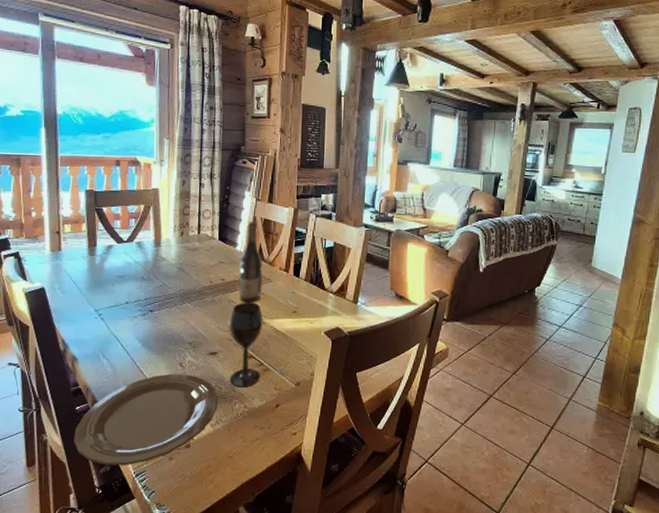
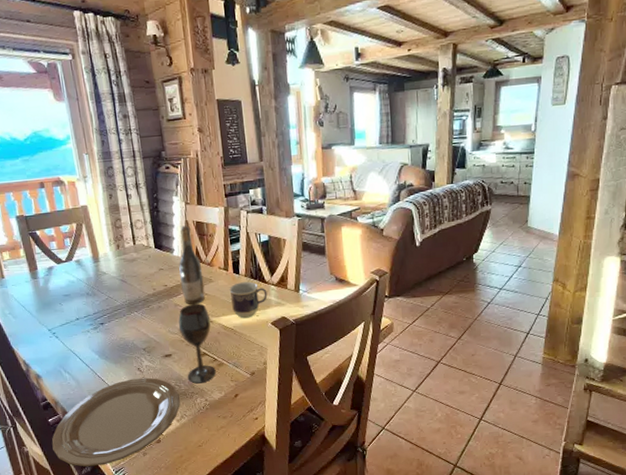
cup: none [287,286,325,324] -> present [229,281,268,319]

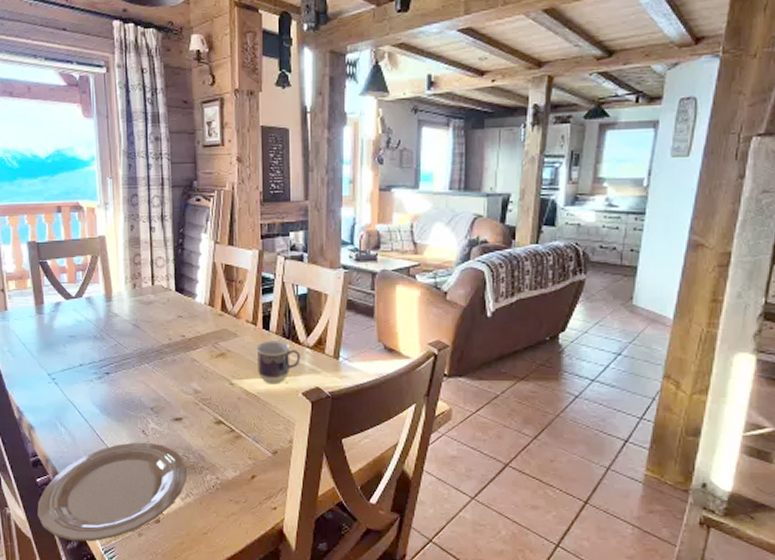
wine glass: present [178,303,216,384] -> none [193,361,232,457]
wine bottle: present [179,225,205,304] -> none [200,268,228,361]

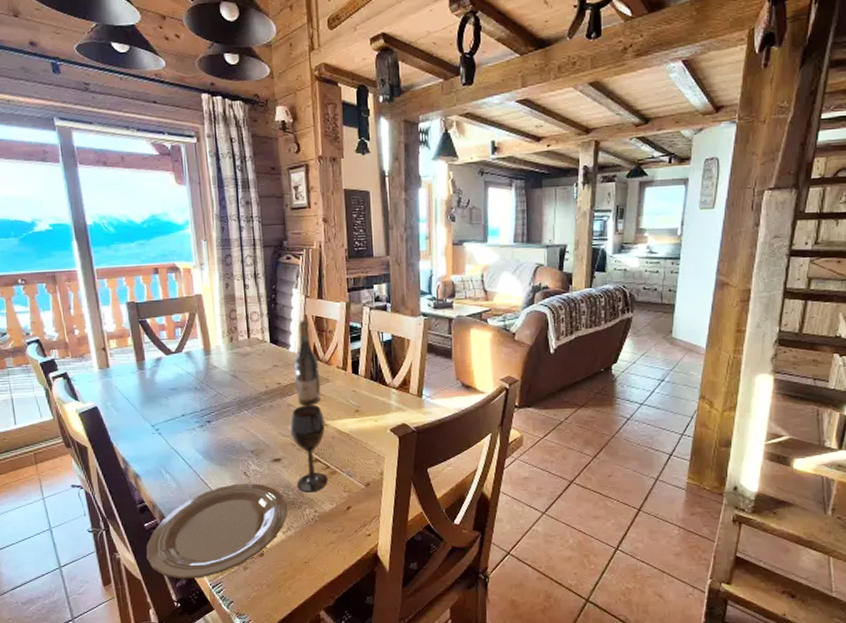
wine glass: none [193,361,232,457] -> present [290,404,328,493]
wine bottle: none [200,268,228,361] -> present [294,320,321,405]
cup: present [256,341,301,385] -> none [347,383,388,423]

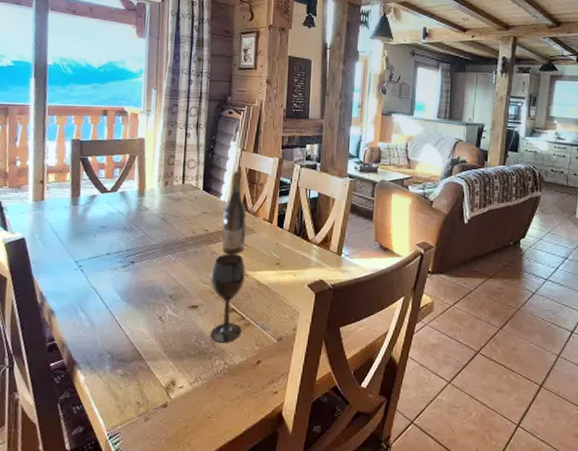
plate: present [146,483,287,579] -> none [46,328,198,427]

